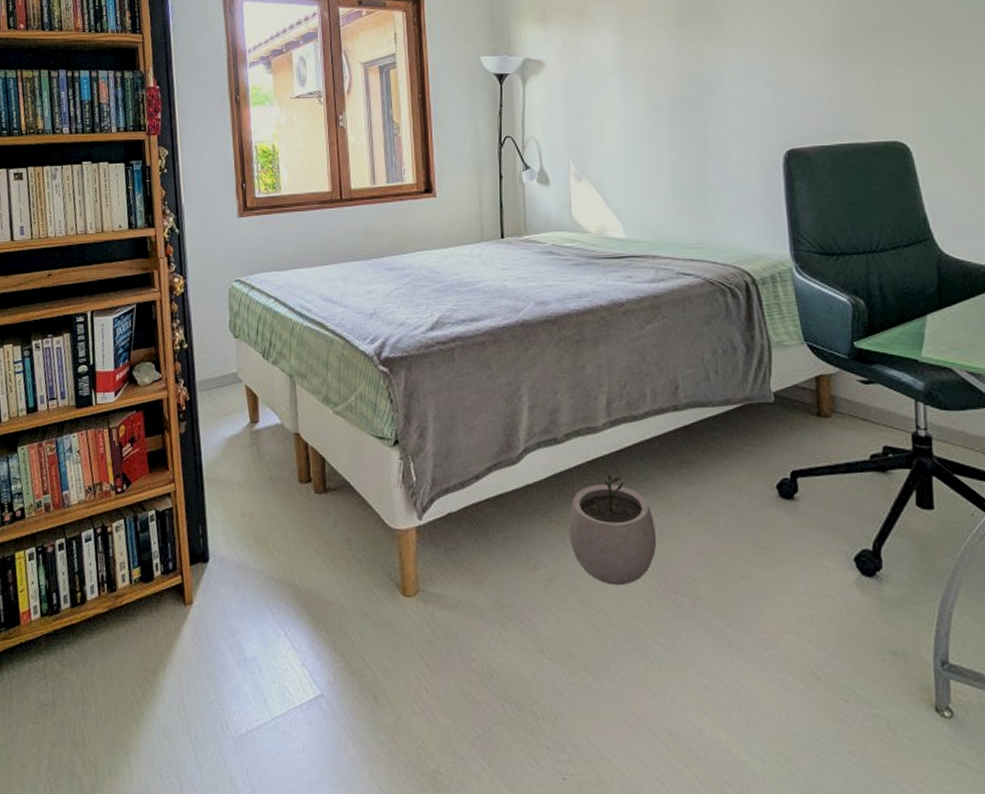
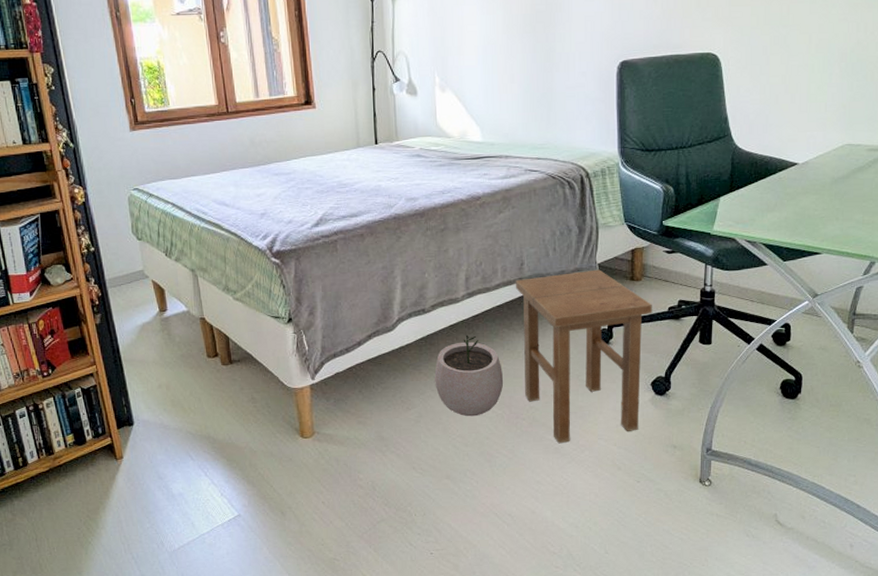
stool: none [668,400,849,635] -> present [515,269,652,444]

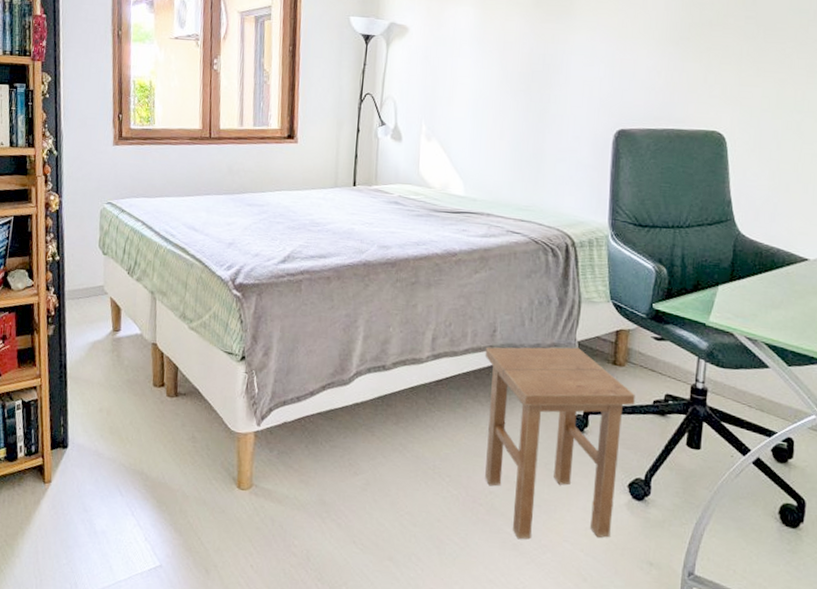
plant pot: present [434,335,504,417] -> none [387,400,463,494]

